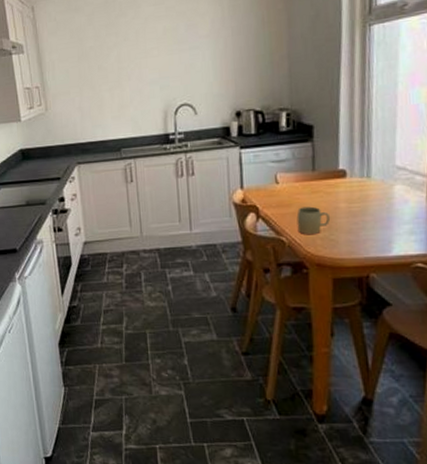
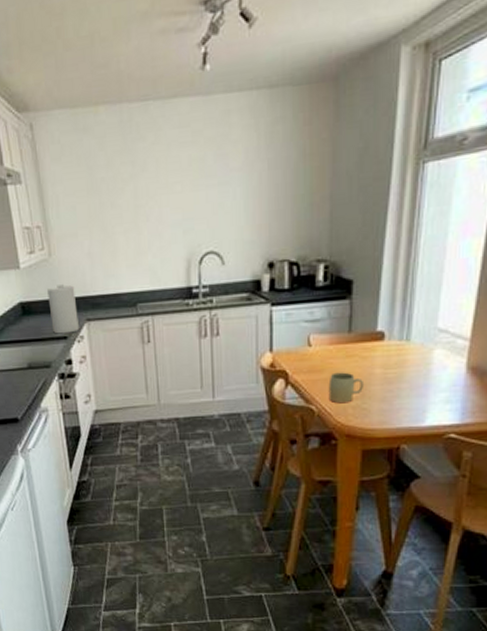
paper towel holder: none [44,134,71,176] -> present [47,284,79,334]

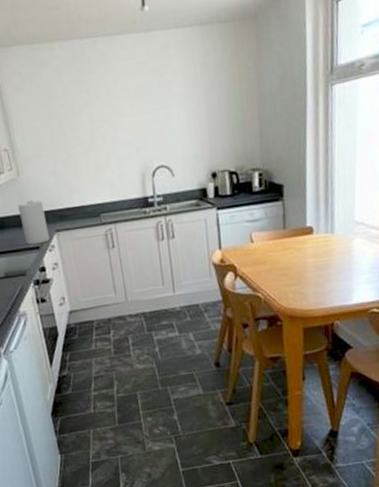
mug: present [328,372,365,404] -> none [270,262,301,290]

